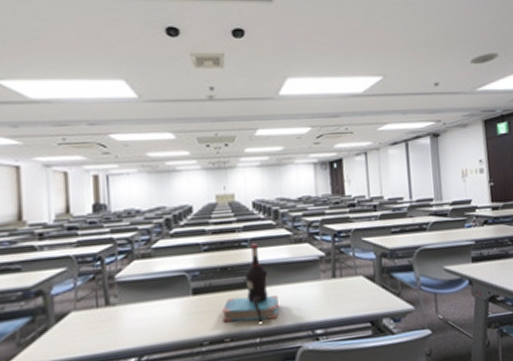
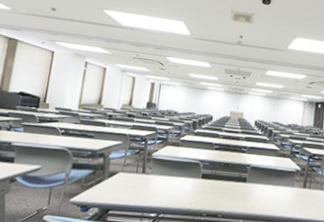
bottle: present [221,243,279,322] -> none [218,151,261,208]

